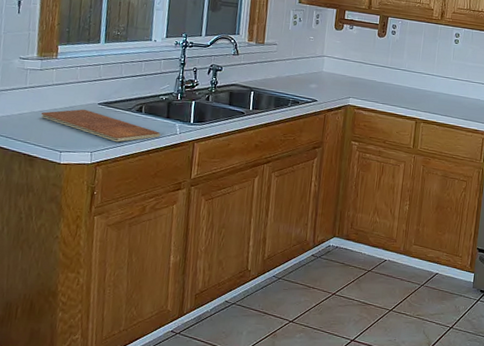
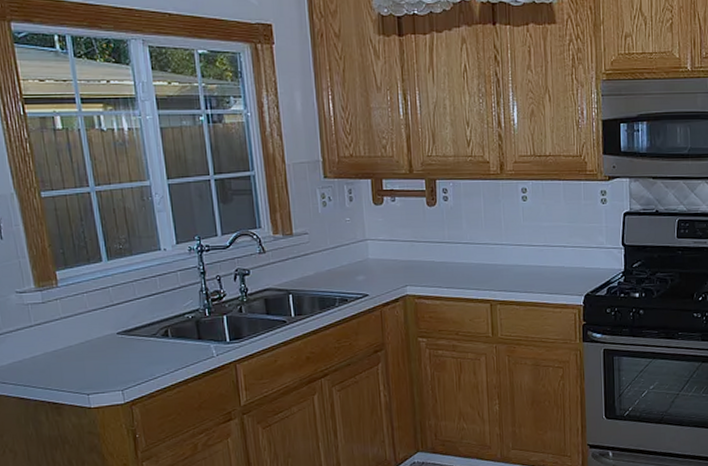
chopping board: present [40,109,161,142] -> none [55,341,196,375]

